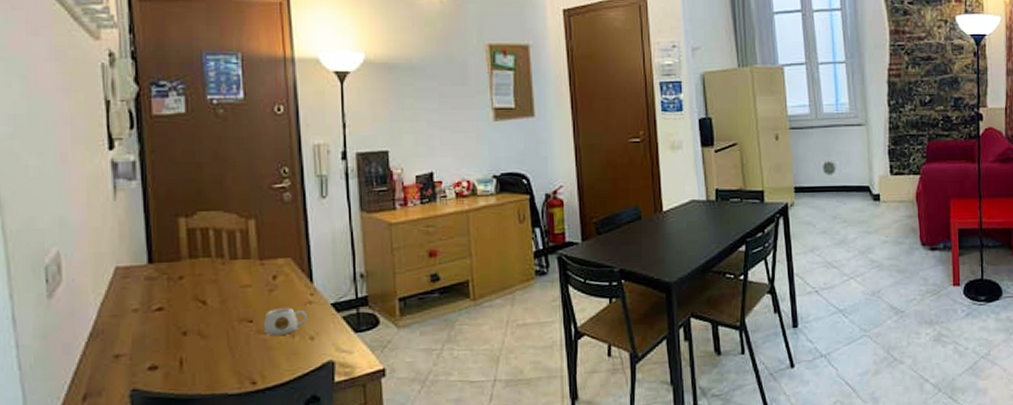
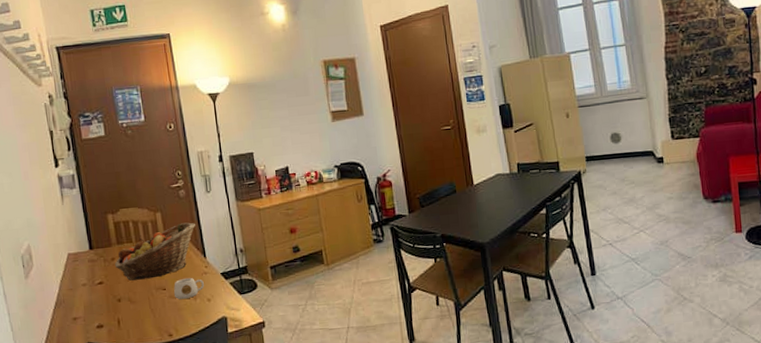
fruit basket: none [183,235,303,308] -> present [115,222,196,281]

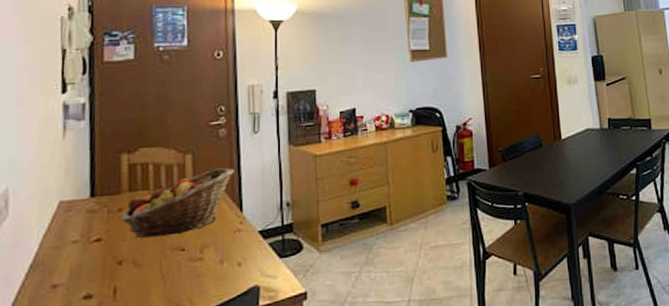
mug: present [174,278,204,299] -> none [195,236,236,263]

